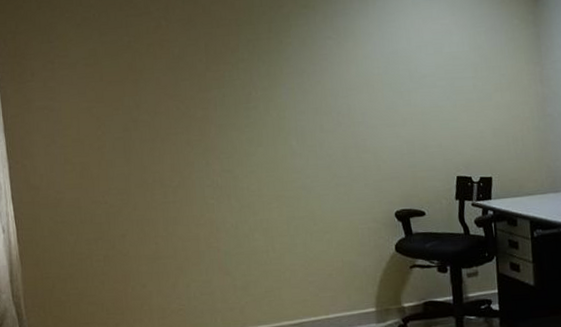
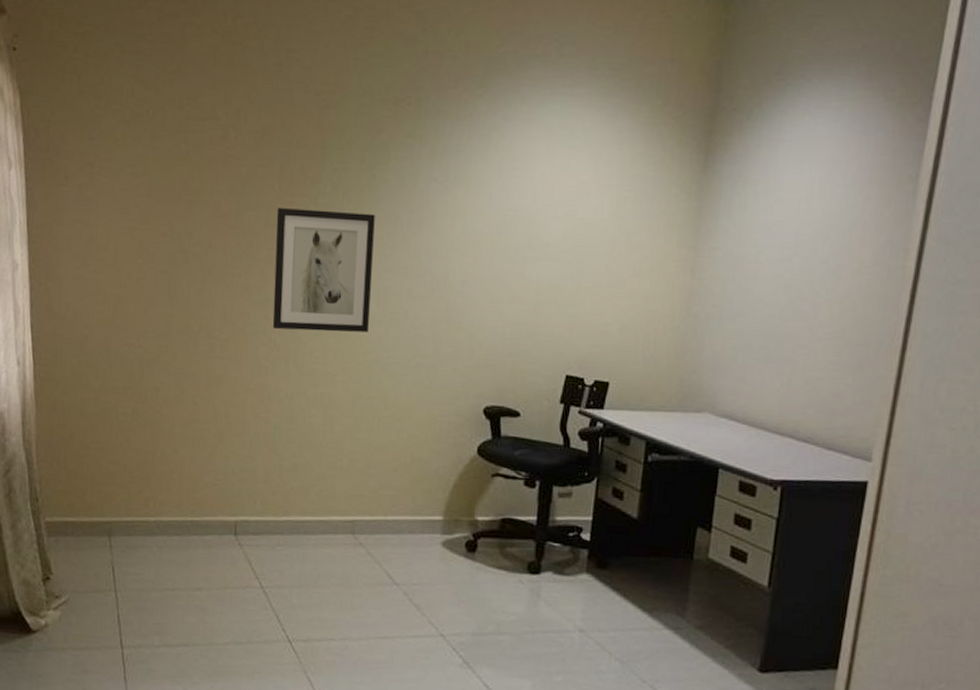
wall art: none [206,70,292,172] -> present [272,208,375,333]

